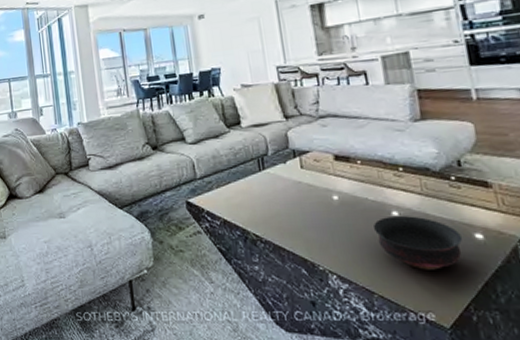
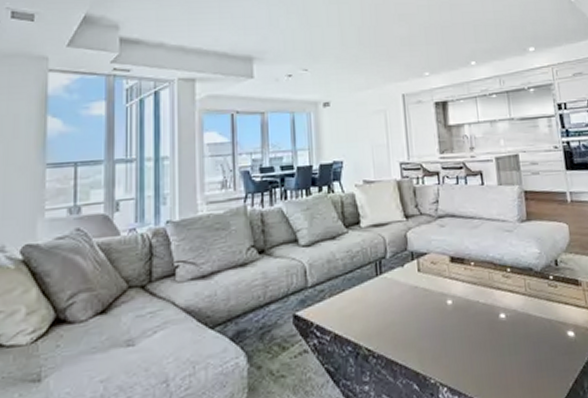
bowl: present [373,216,463,270] -> none [482,317,558,373]

